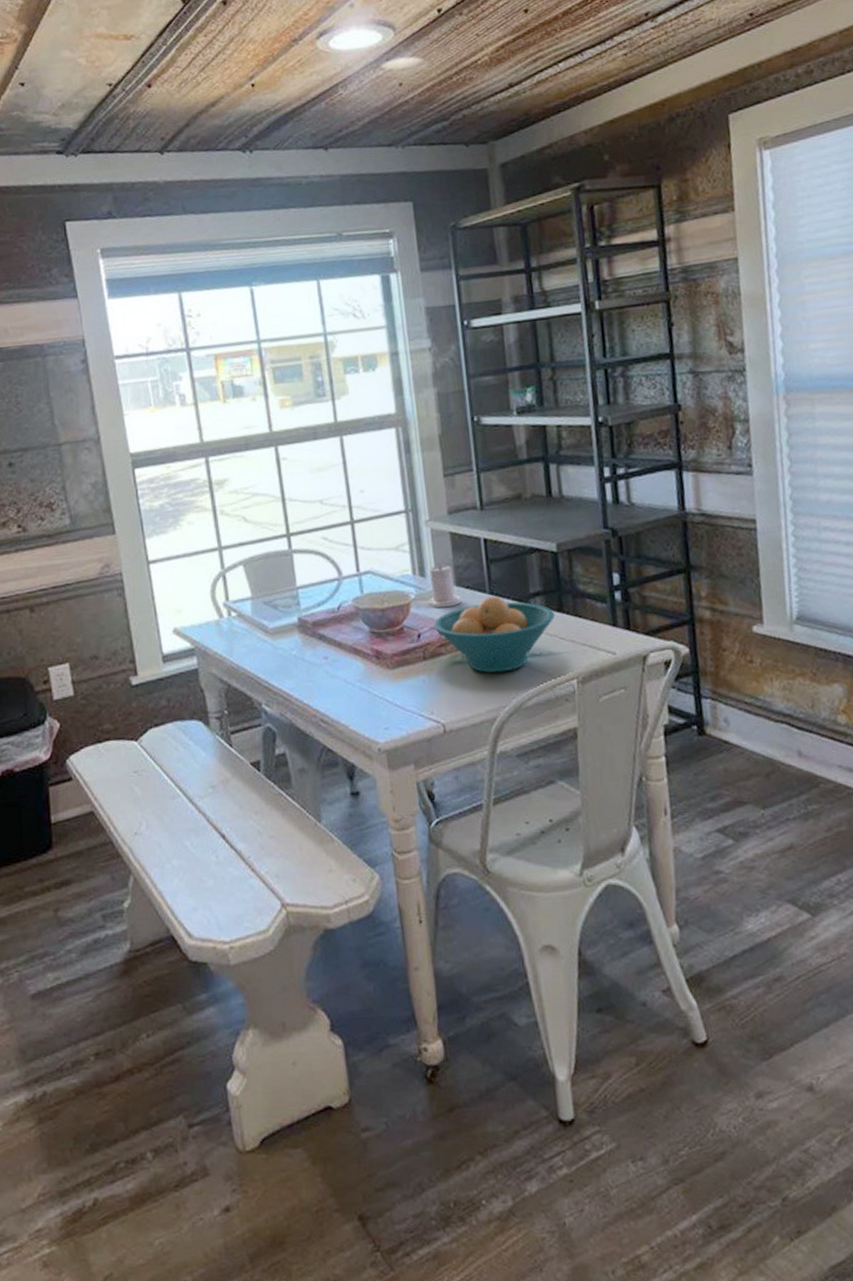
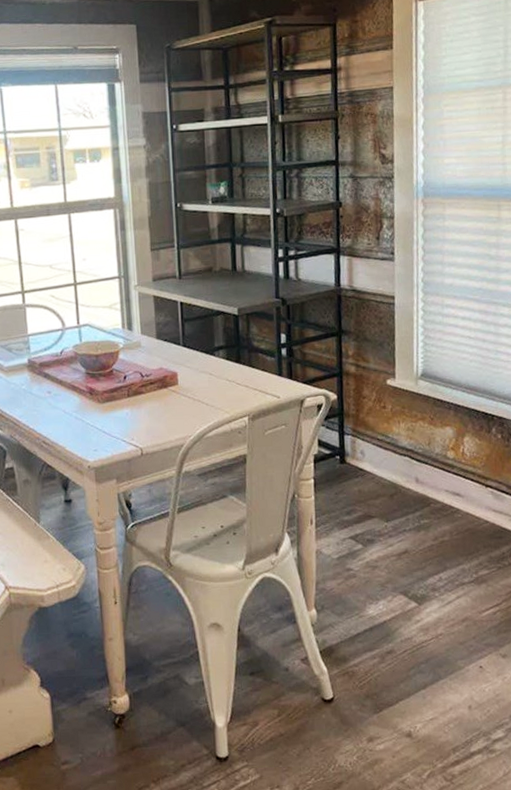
candle: present [427,564,461,609] -> none [133,320,160,356]
fruit bowl: present [433,596,556,673] -> none [137,348,234,409]

